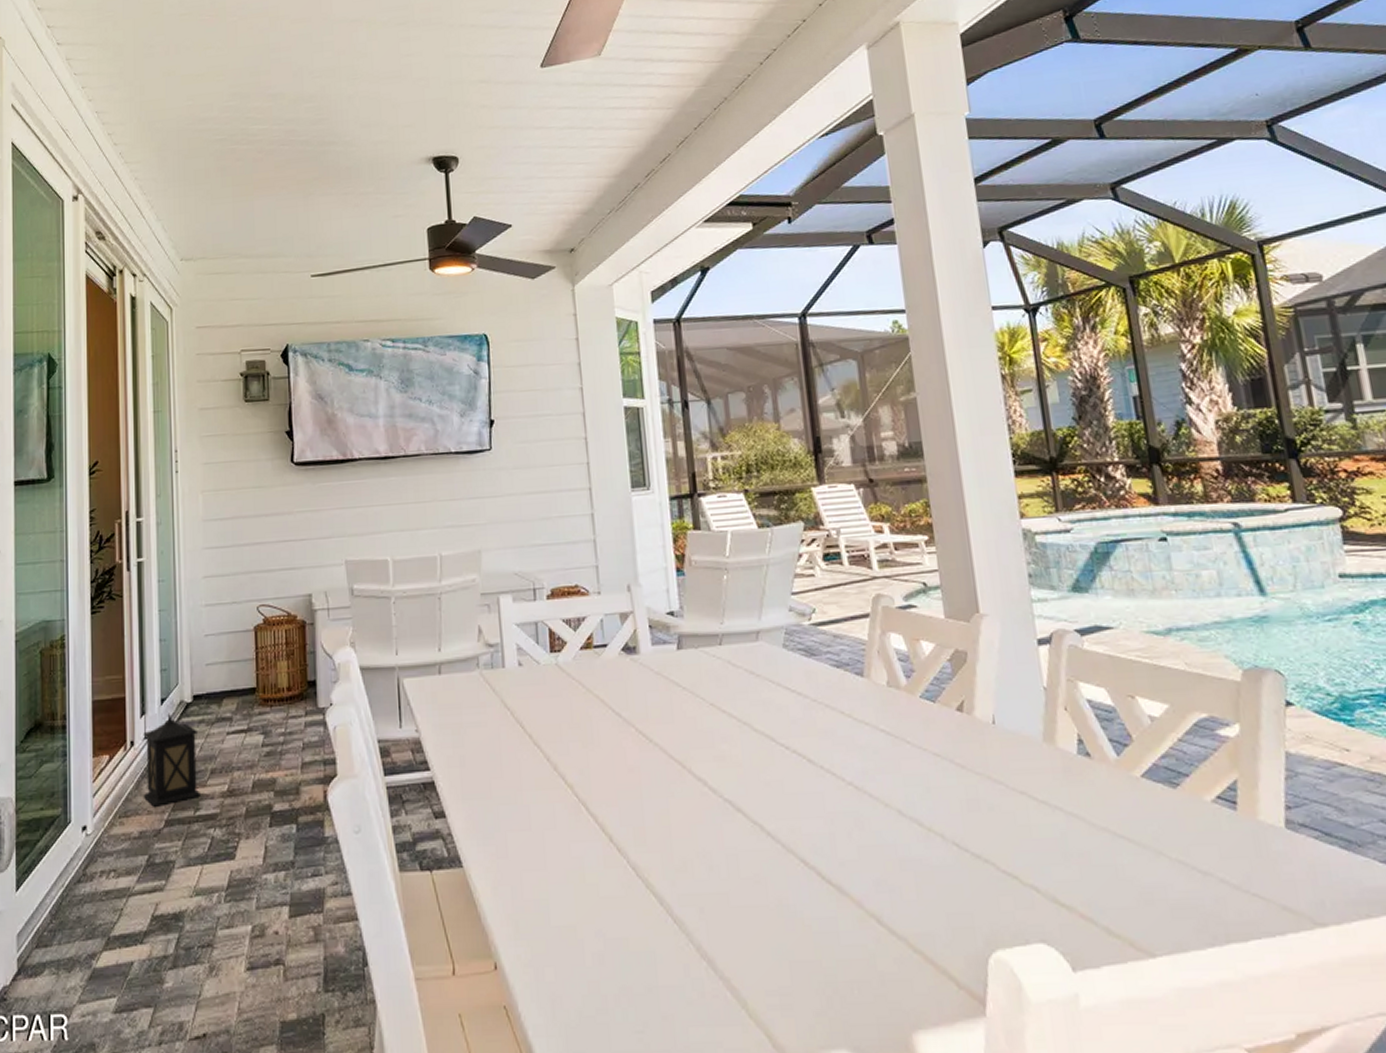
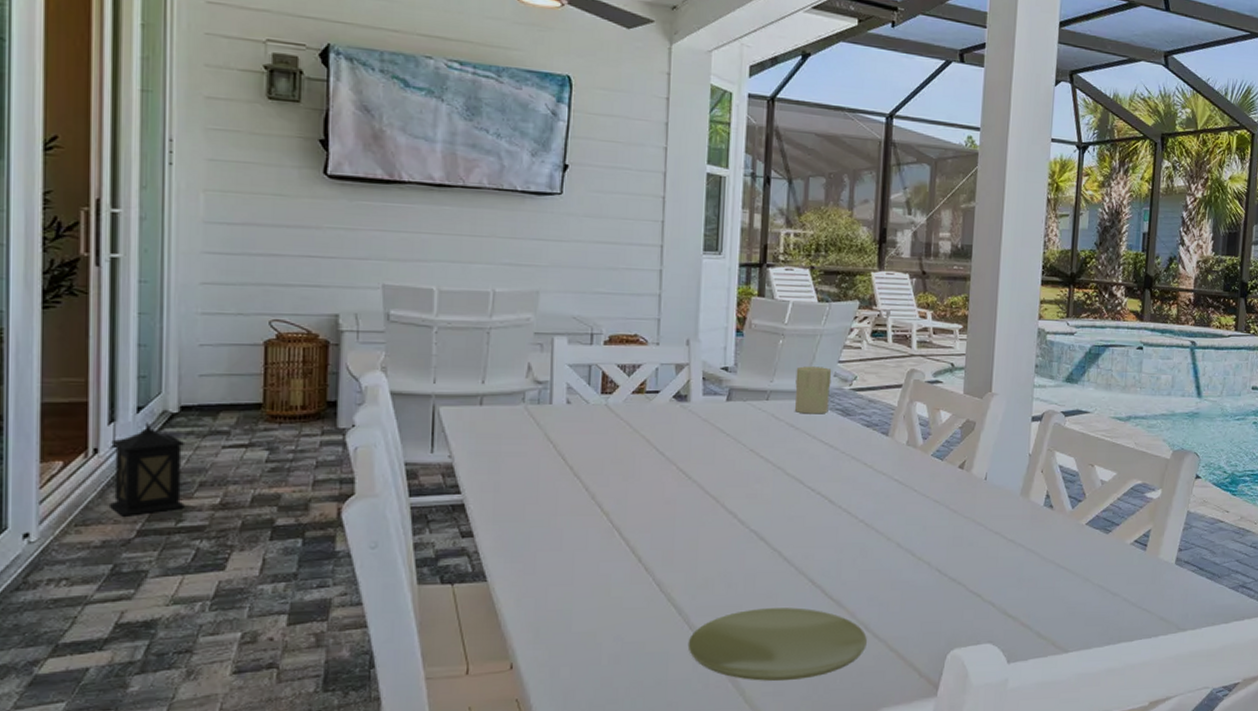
plate: none [674,895,884,991] -> present [687,607,868,681]
candle: none [746,601,790,658] -> present [795,366,832,414]

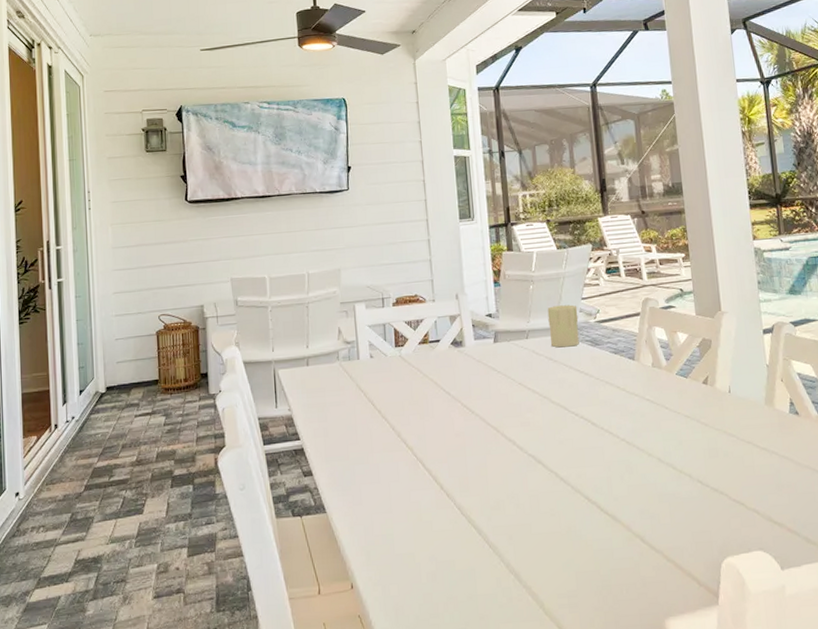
lantern: present [108,422,186,518] -> none [65,401,115,477]
plate: present [687,607,868,681] -> none [489,523,646,594]

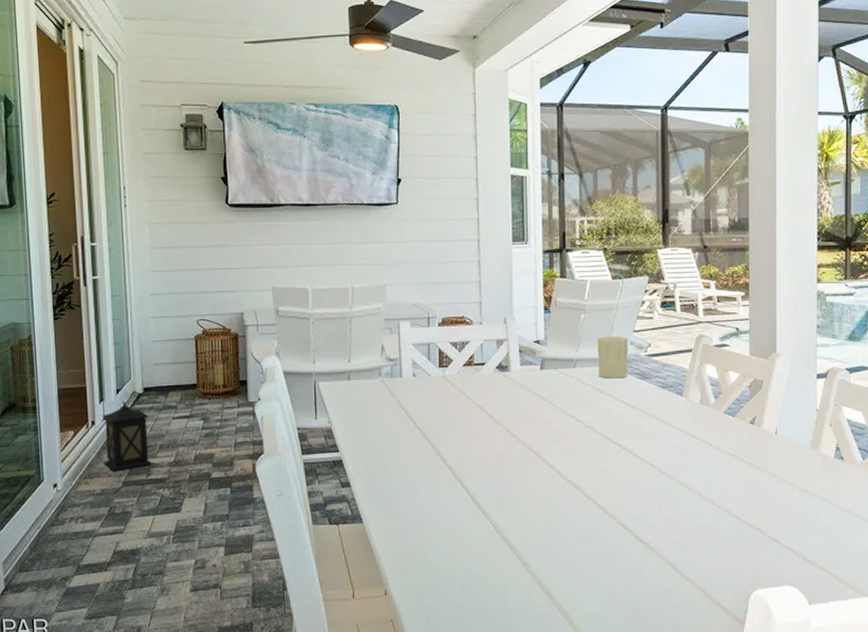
lantern: none [65,401,115,477] -> present [102,400,153,473]

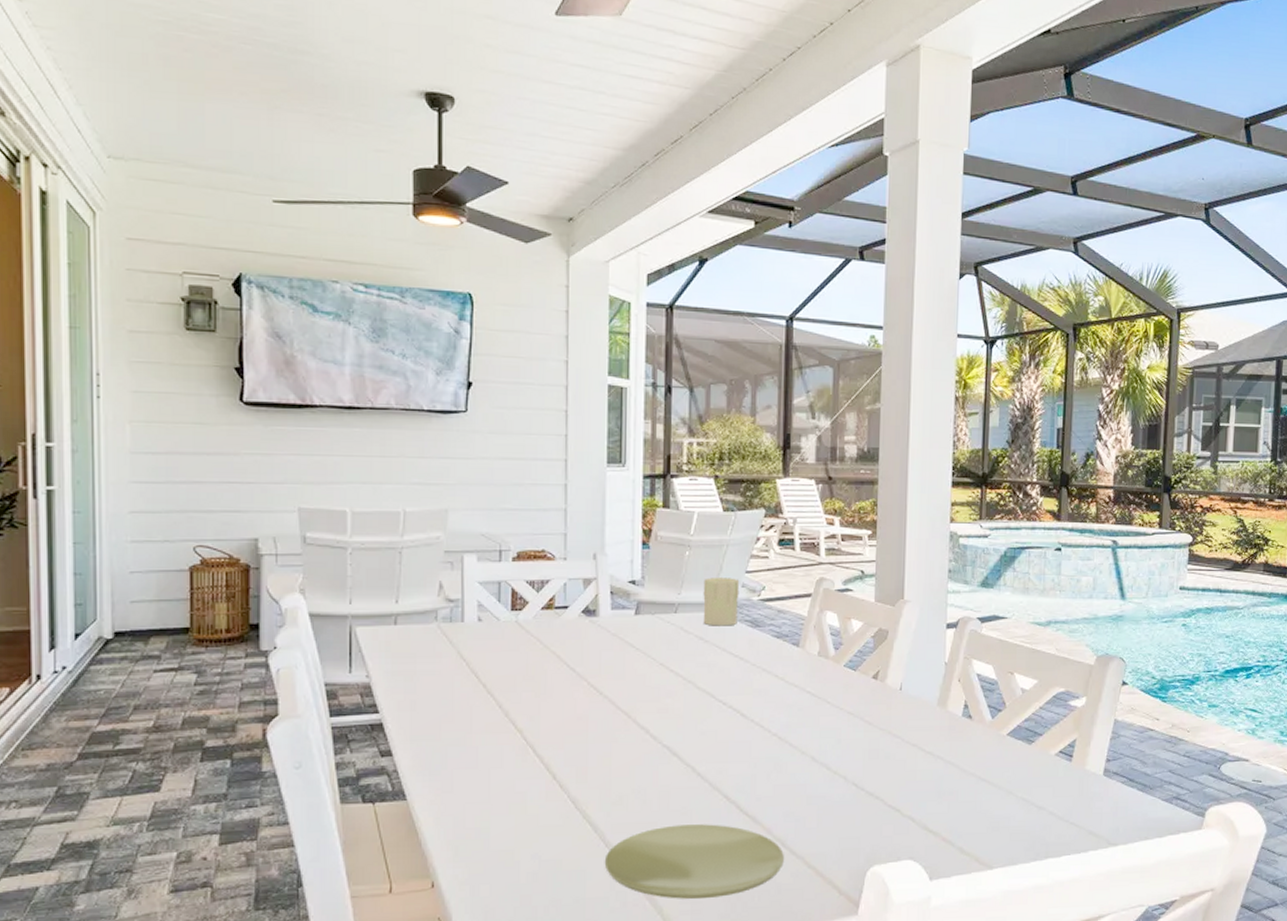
lantern: present [102,400,153,473] -> none [51,648,123,742]
plate: none [522,549,677,613] -> present [604,824,785,900]

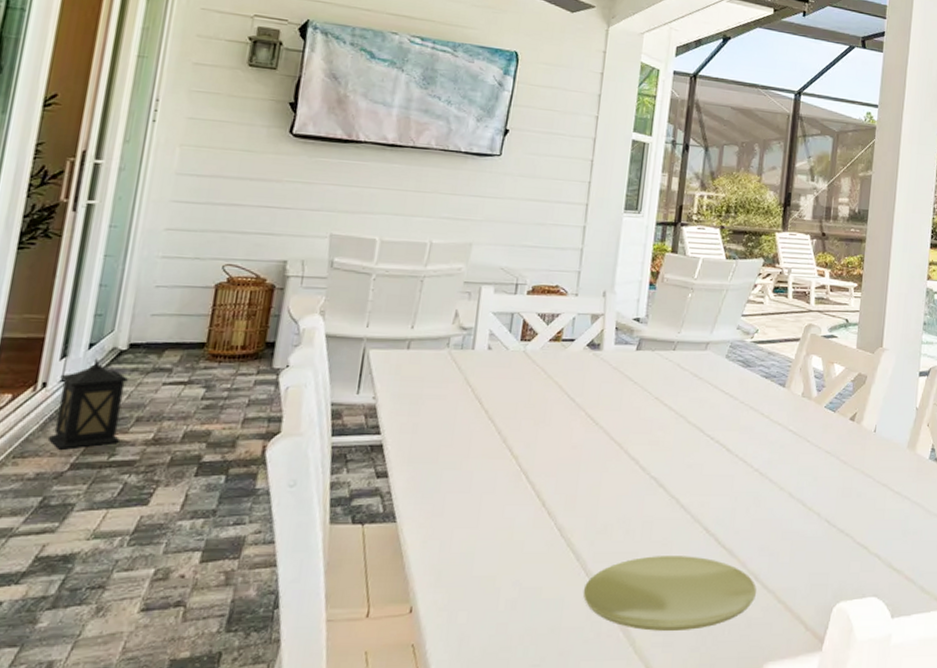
lantern: none [51,648,123,742] -> present [47,358,128,451]
candle: present [703,578,740,626] -> none [700,319,736,365]

